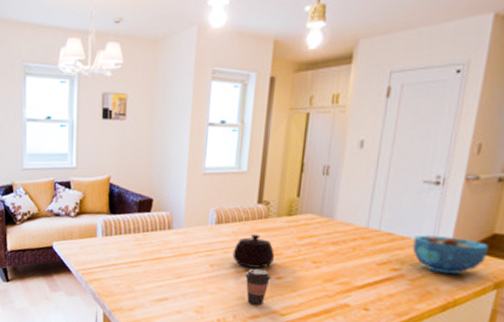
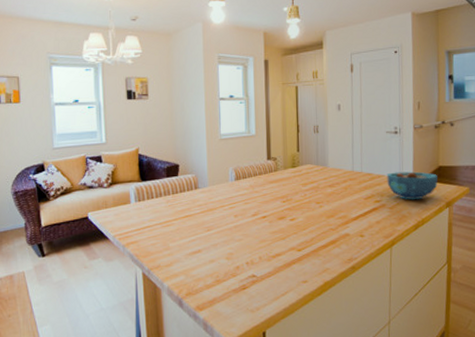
teapot: present [232,233,275,269] -> none [252,185,287,214]
coffee cup: present [245,268,272,305] -> none [265,213,286,245]

